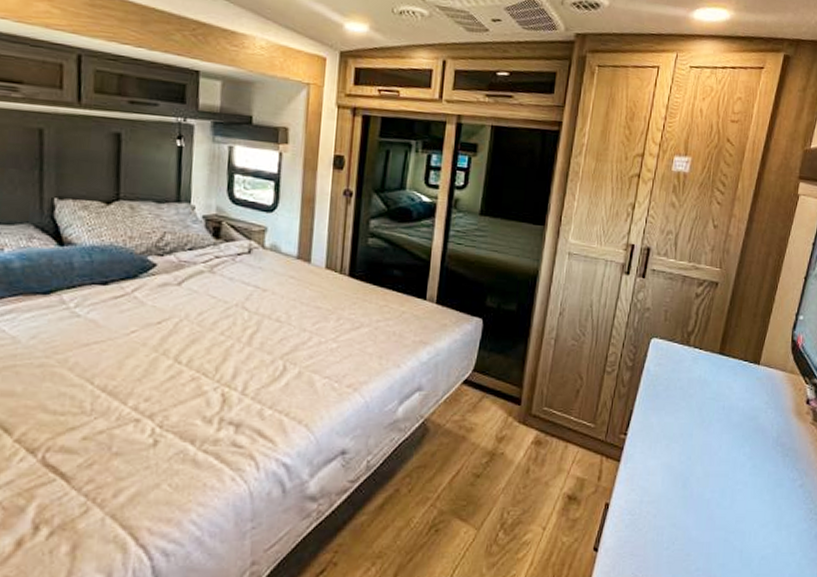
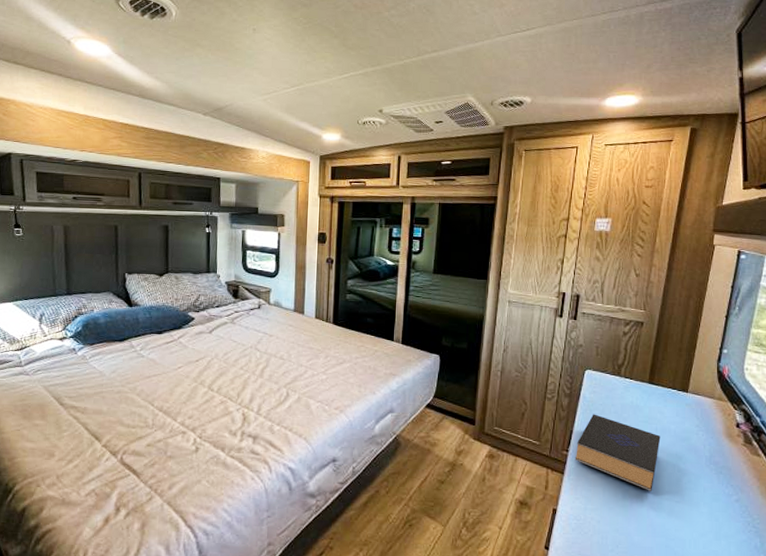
book: none [633,390,728,479] -> present [575,414,661,491]

